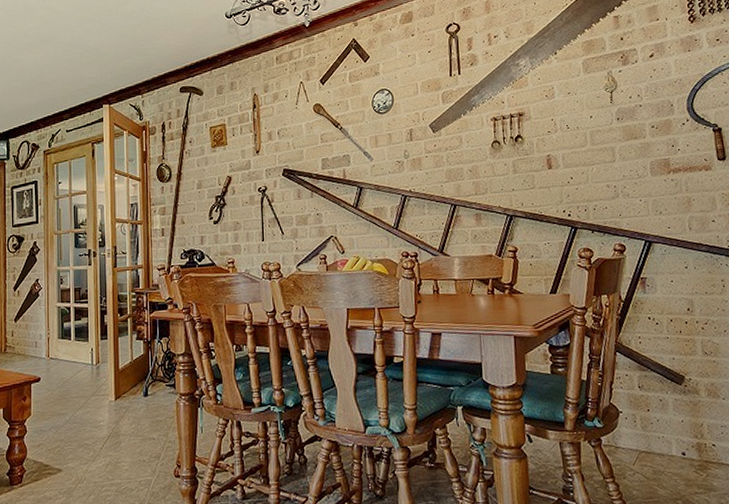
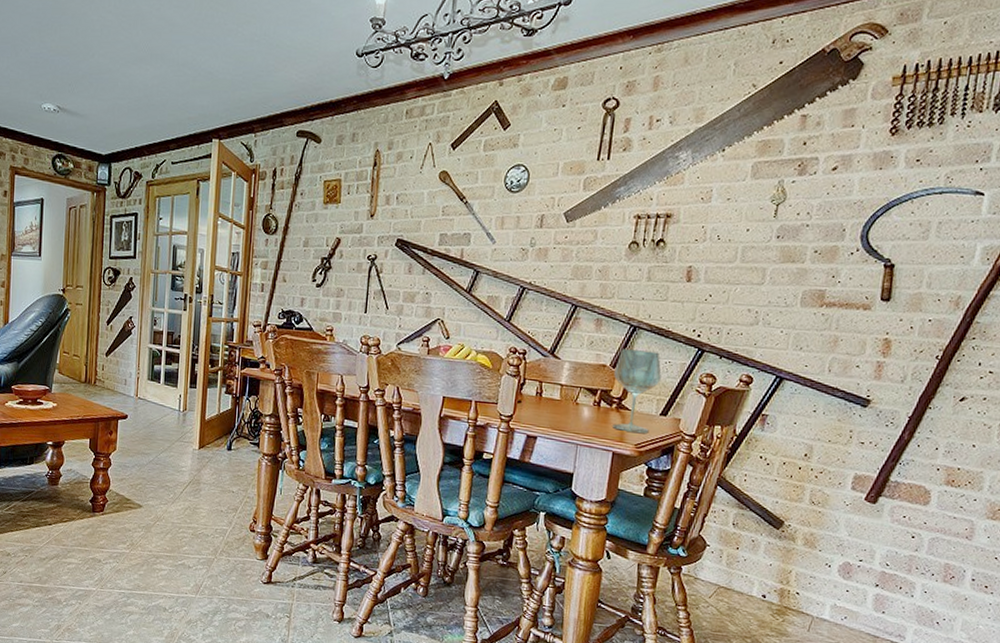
wine glass: none [500,235,544,314] -> present [612,349,662,433]

